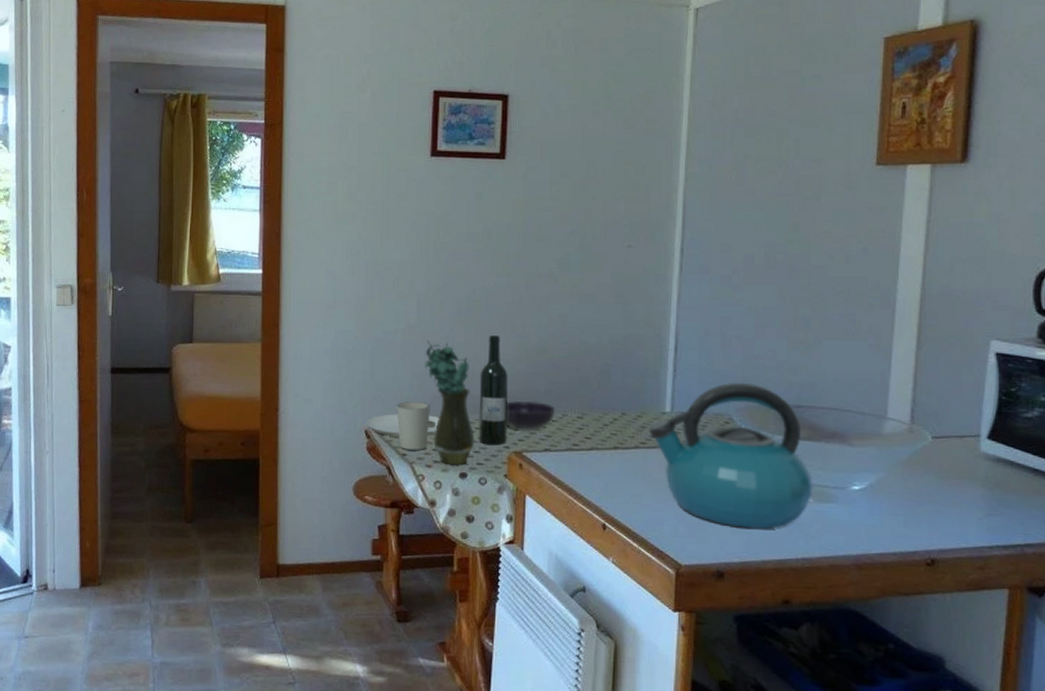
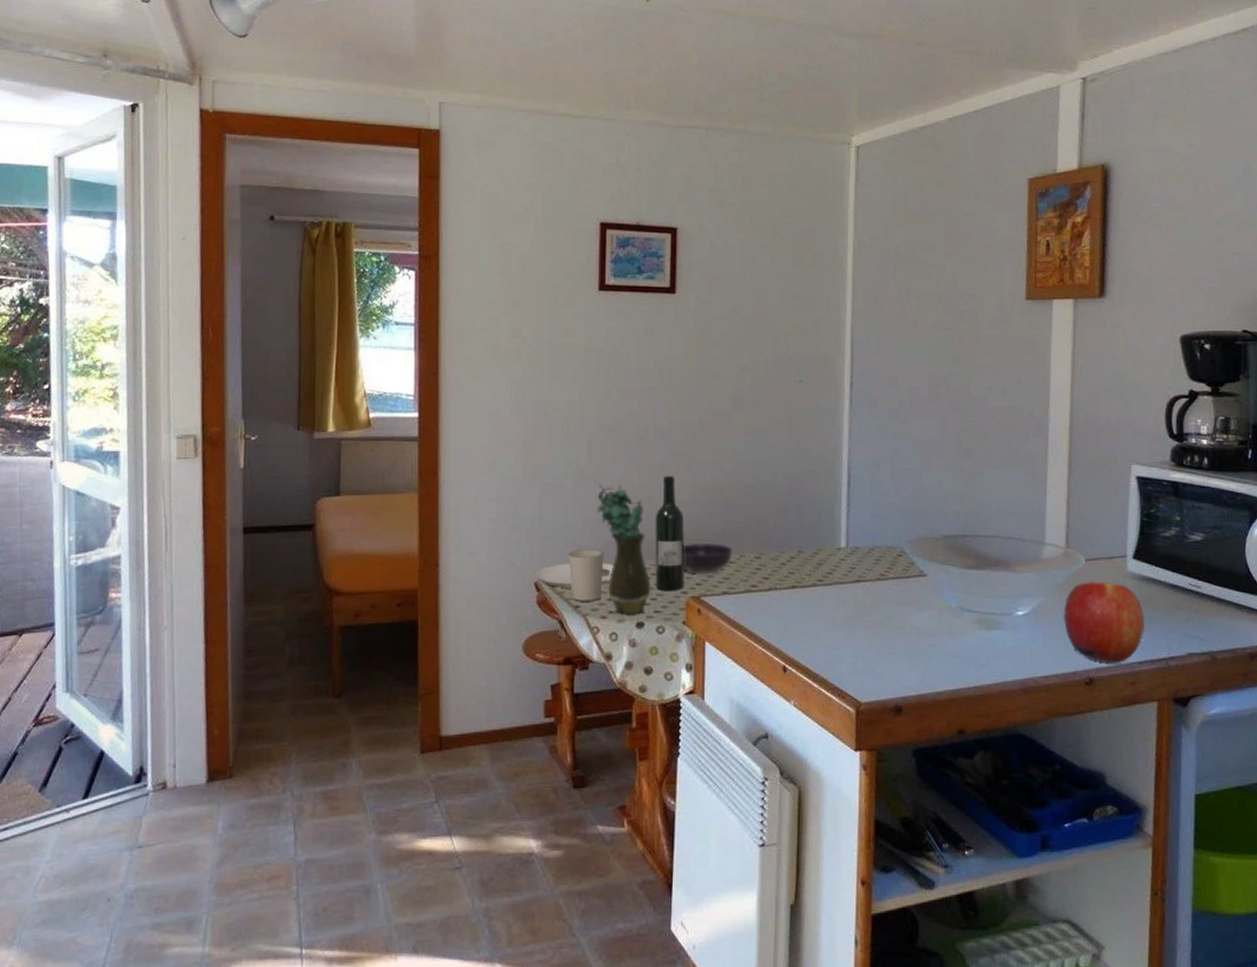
kettle: present [648,382,814,529] -> none [825,514,983,660]
fruit: none [903,460,997,545] -> present [1062,582,1145,662]

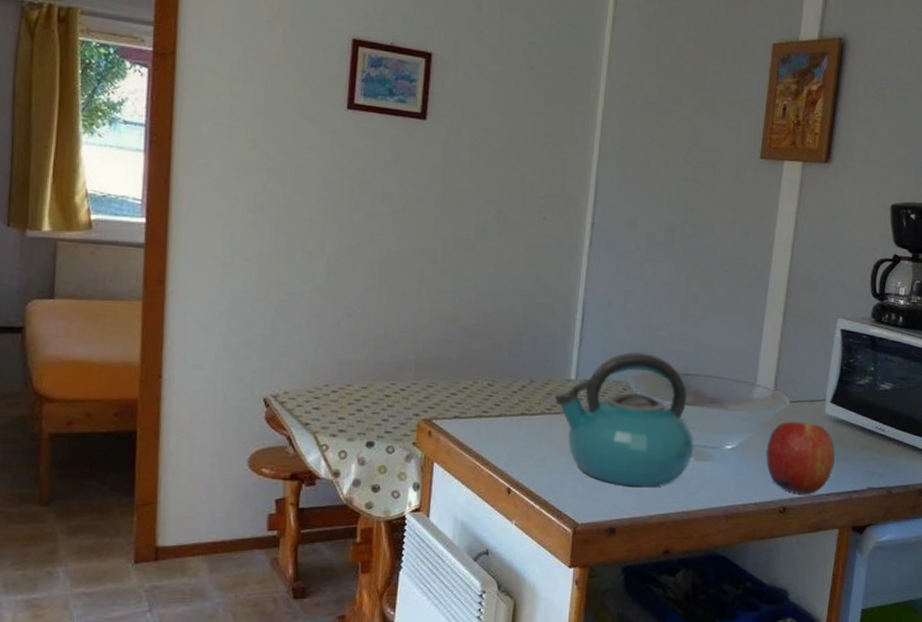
plate: present [535,563,613,589] -> none [265,381,347,406]
cup: present [568,549,611,601] -> none [300,368,343,419]
vase: present [597,483,651,615] -> none [333,304,384,435]
wine bottle: present [654,476,685,591] -> none [387,301,421,413]
bowl: present [683,542,733,576] -> none [416,367,467,400]
kettle: none [825,514,983,660] -> present [554,352,695,487]

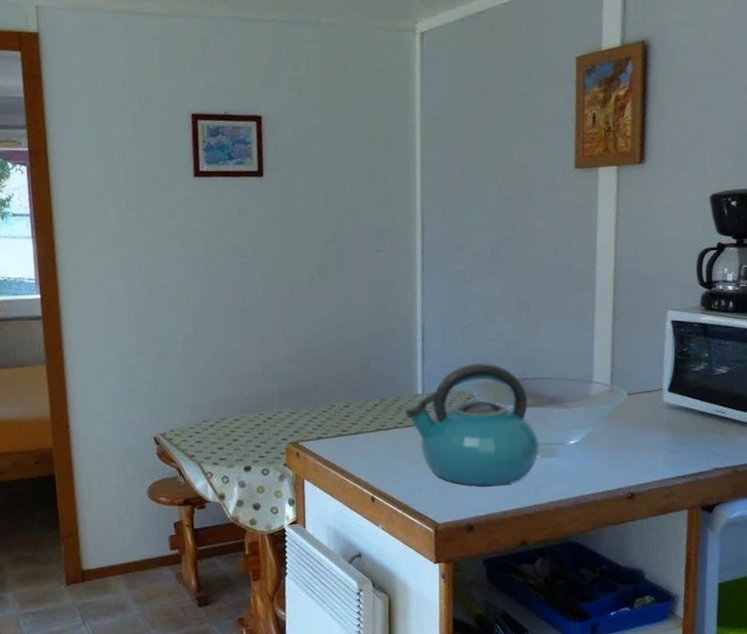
fruit: present [765,421,835,493] -> none [608,412,678,479]

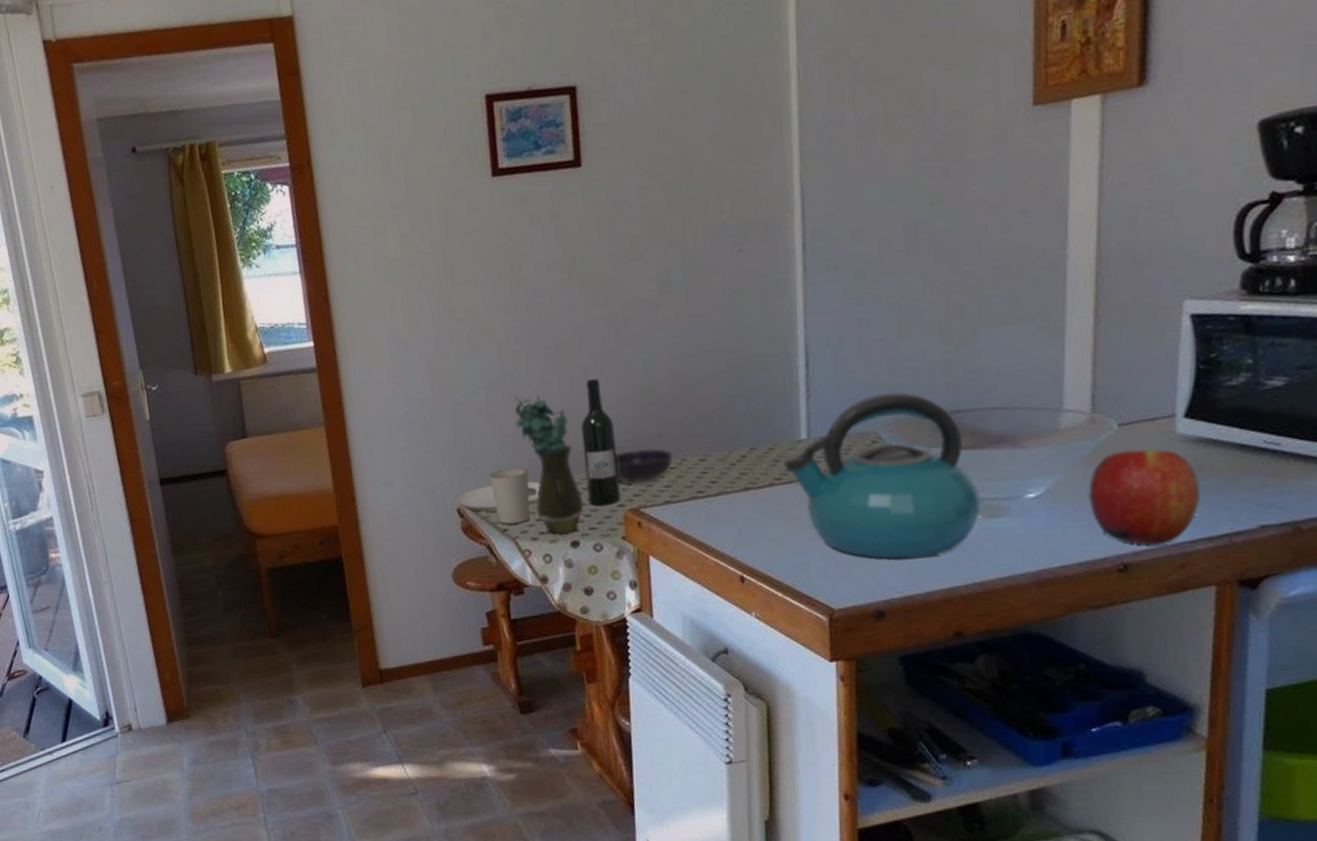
plate: none [154,417,222,441] -> present [457,481,540,513]
cup: none [181,406,220,451] -> present [489,467,538,525]
vase: none [204,349,256,461] -> present [514,395,584,535]
wine bottle: none [255,339,284,439] -> present [580,379,621,506]
bowl: none [281,395,325,425] -> present [615,448,673,486]
fruit: none [608,412,678,479] -> present [1087,449,1200,544]

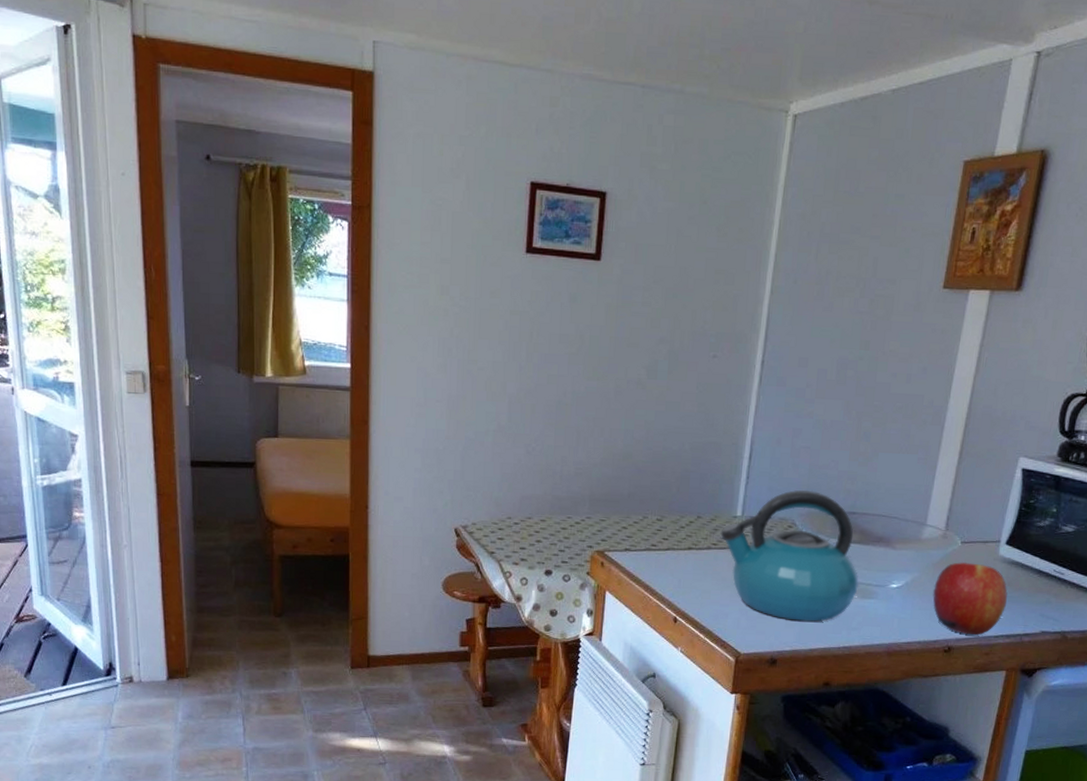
plate: present [457,481,540,513] -> none [456,513,527,537]
cup: present [489,467,538,525] -> none [486,501,524,549]
vase: present [514,395,584,535] -> none [514,442,560,564]
wine bottle: present [580,379,621,506] -> none [564,439,594,545]
bowl: present [615,448,673,486] -> none [590,502,638,533]

